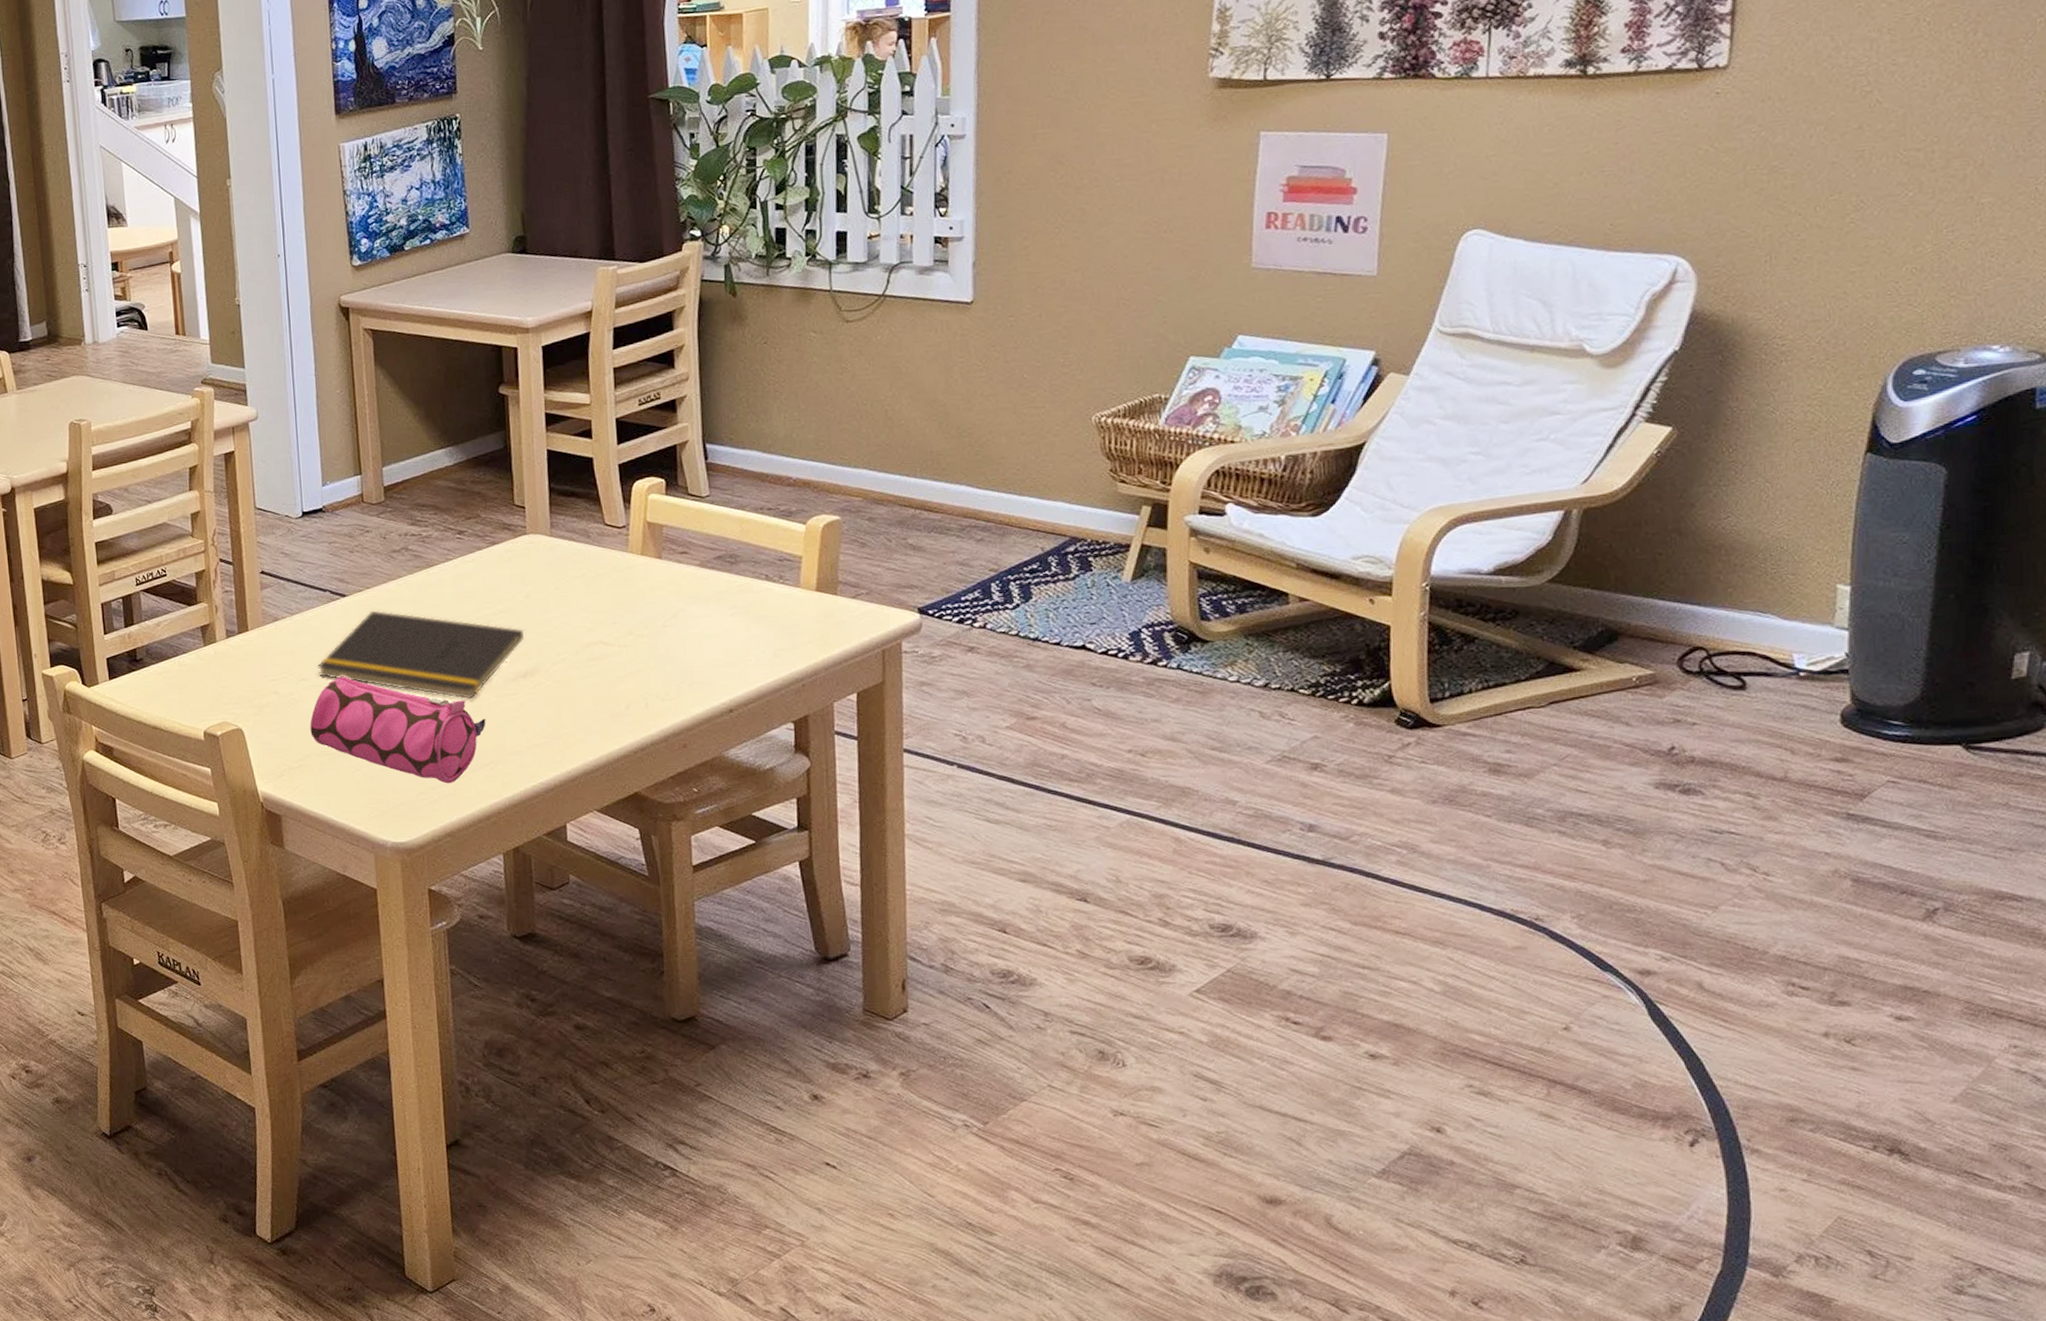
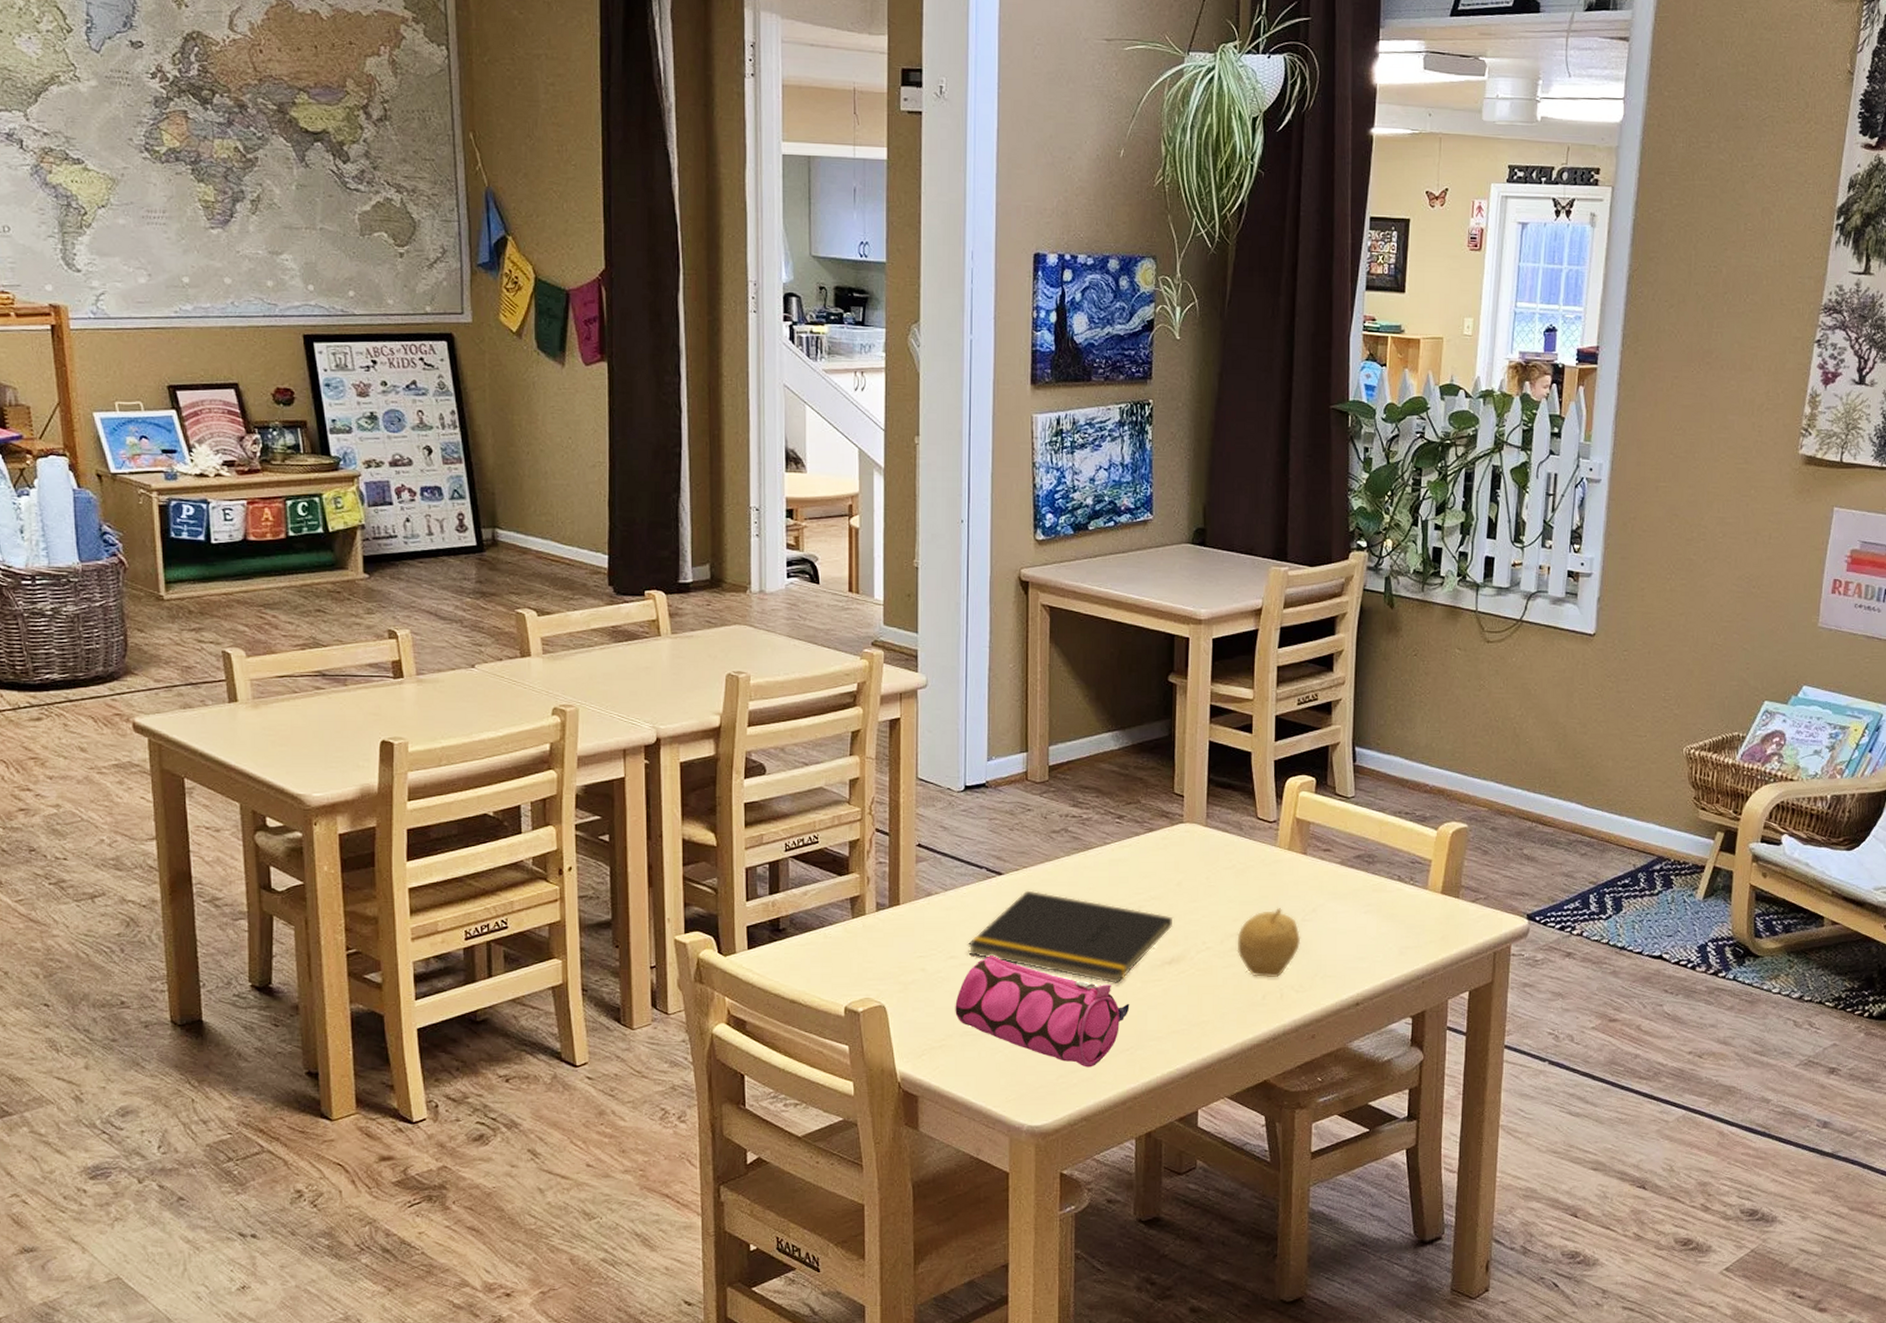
fruit: none [593,615,663,688] -> present [1237,908,1301,978]

